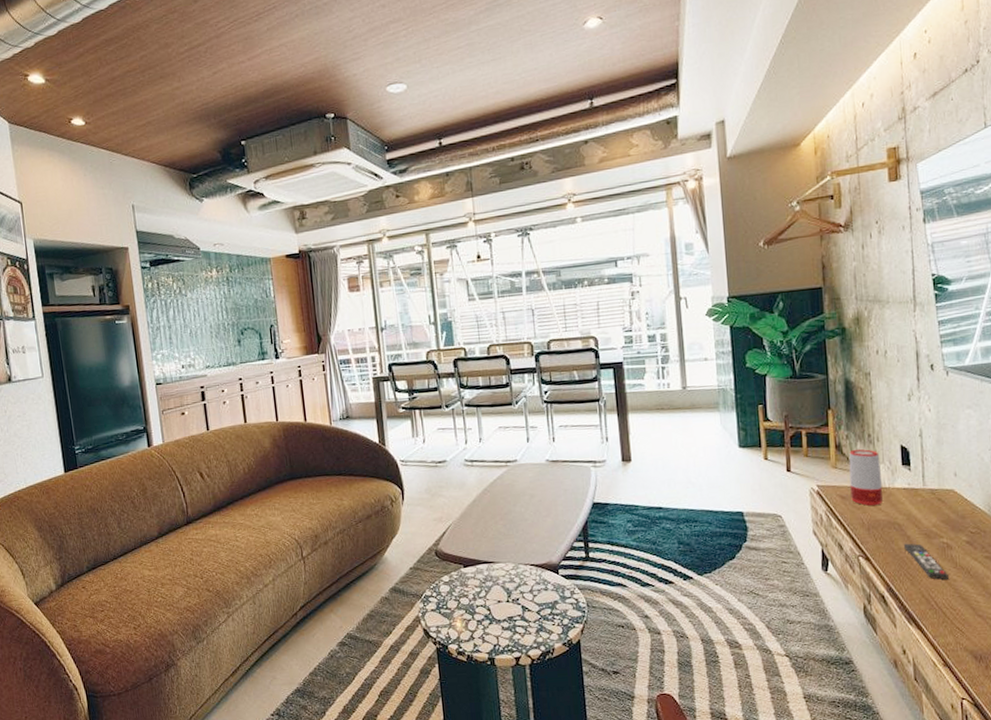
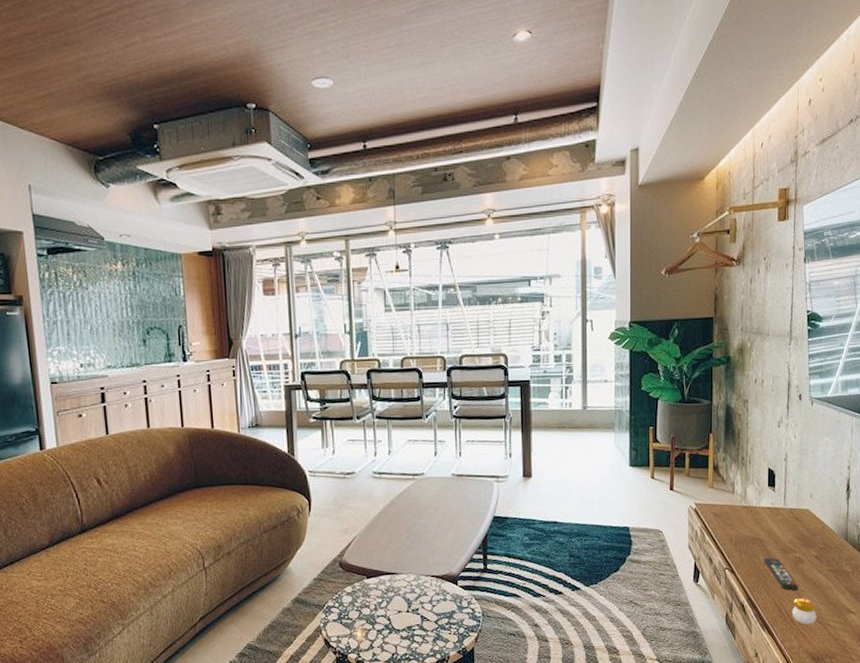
speaker: present [849,449,883,506] -> none [723,470,751,524]
candle: none [943,586,975,619] -> present [792,596,817,625]

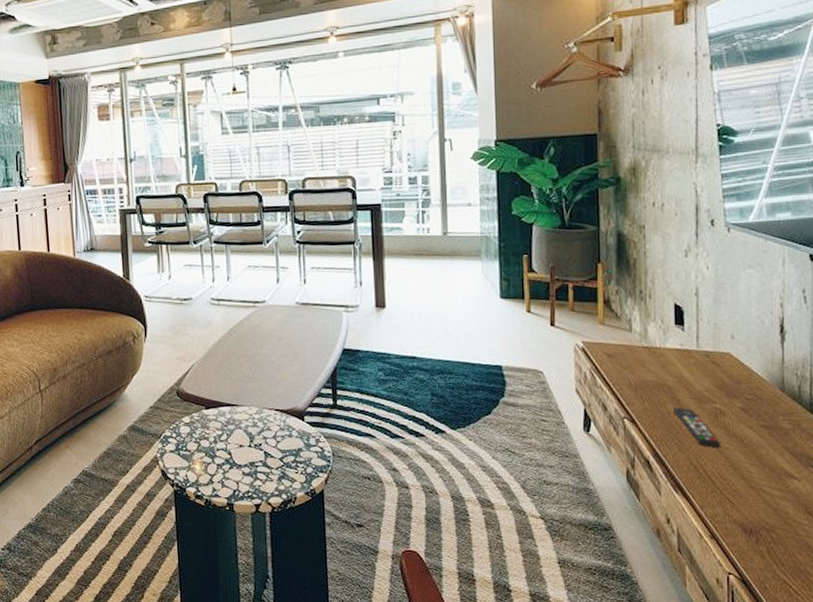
candle: present [792,596,817,625] -> none [713,455,747,489]

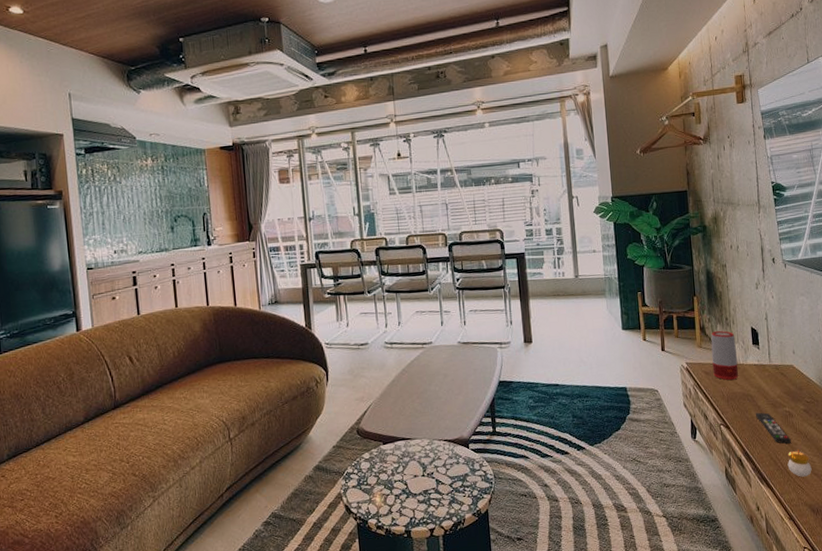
speaker: none [617,305,653,366] -> present [711,330,738,381]
candle: none [713,455,747,489] -> present [787,449,812,477]

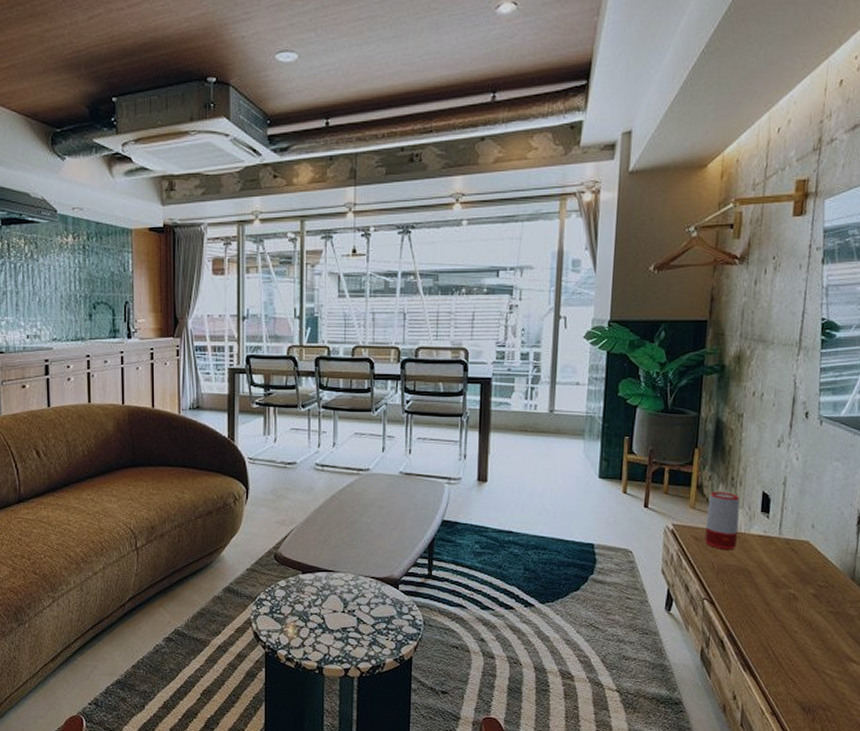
remote control: present [756,412,791,444] -> none [750,590,790,631]
candle: present [787,449,812,477] -> none [780,638,811,670]

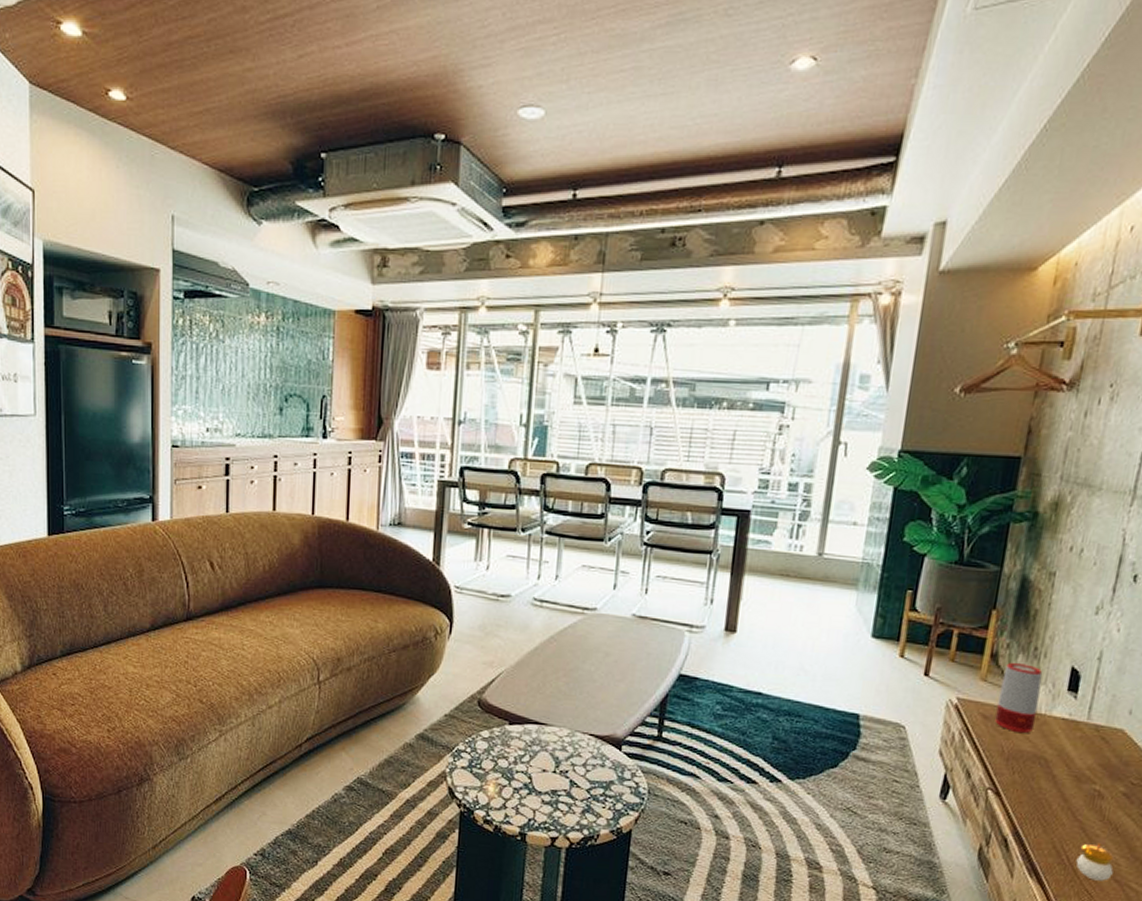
candle: none [780,638,811,670] -> present [1076,842,1115,881]

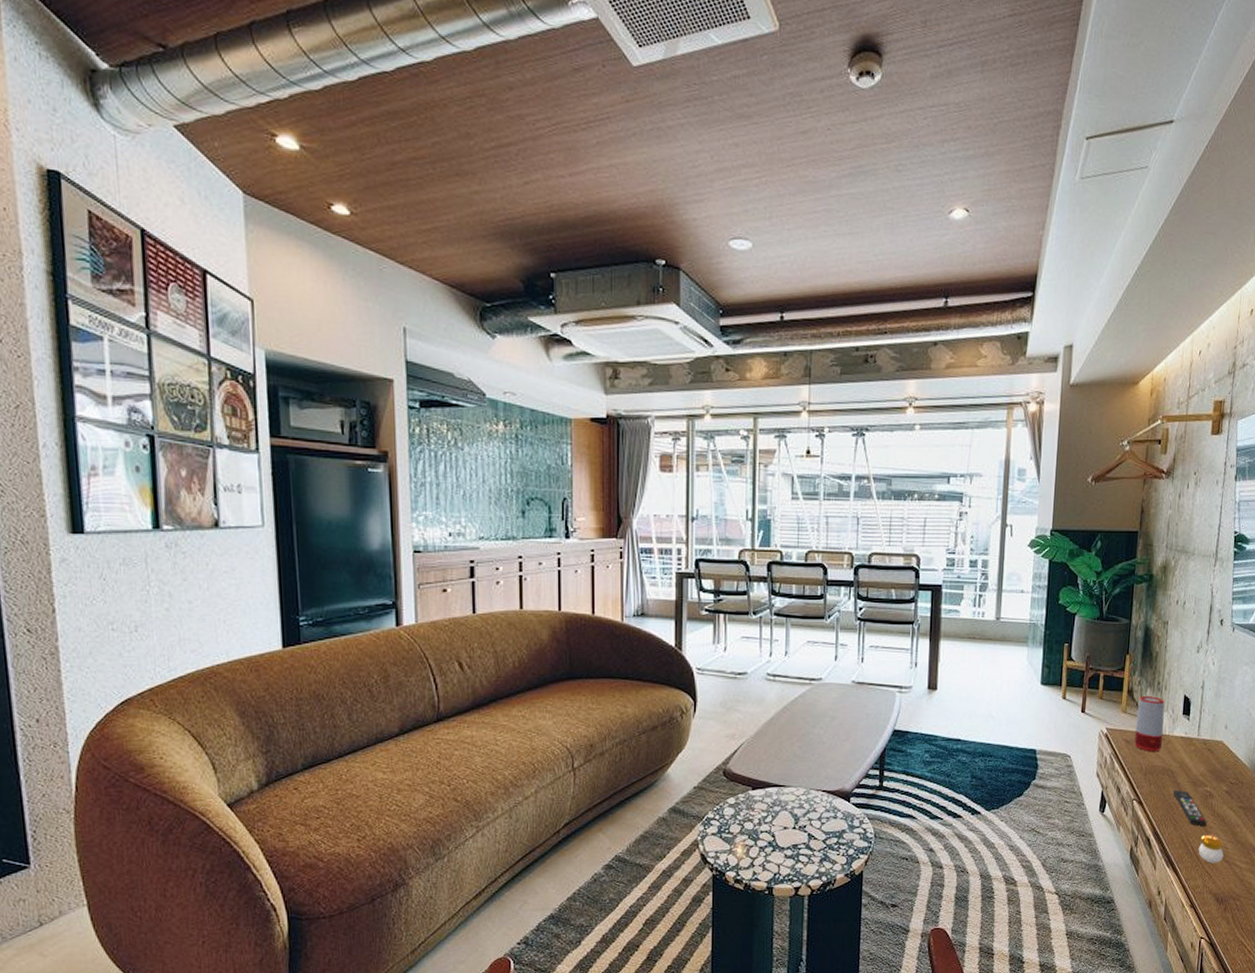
remote control: none [1045,783,1091,834] -> present [1173,789,1207,827]

